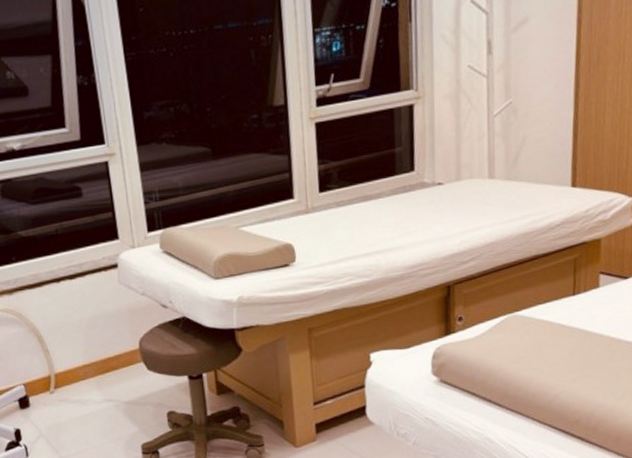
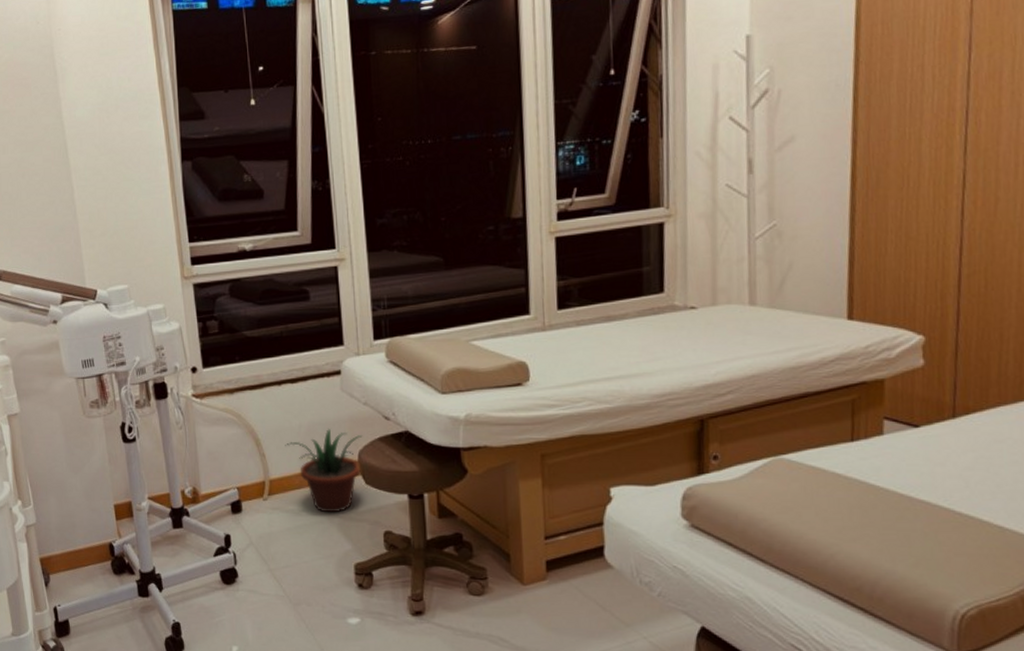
potted plant: none [67,321,142,400] -> present [285,429,363,513]

